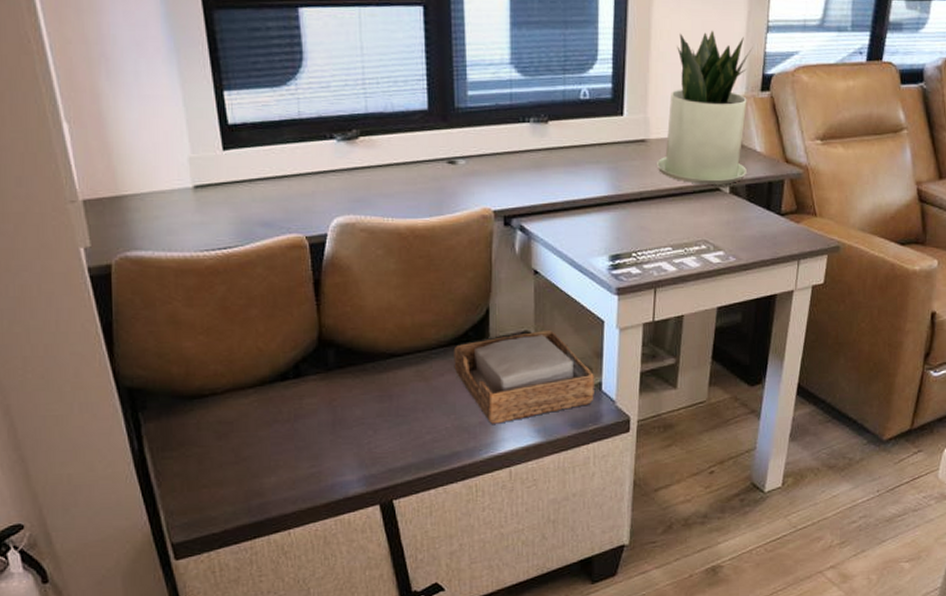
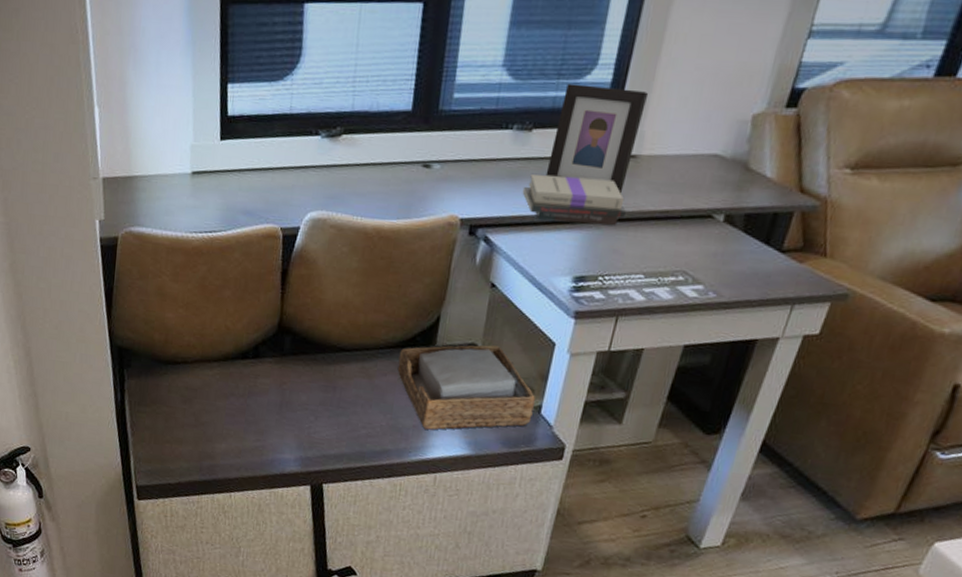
books: none [548,162,645,205] -> present [522,174,626,225]
picture frame: none [567,78,647,175] -> present [545,83,649,194]
planter: present [656,30,753,185] -> none [643,34,787,212]

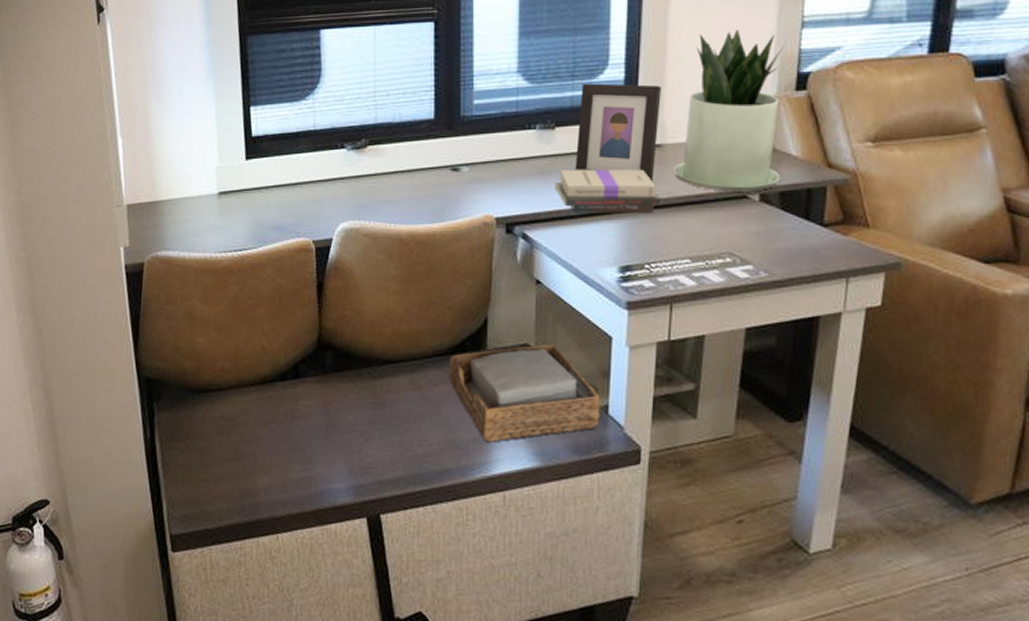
planter: none [643,34,787,212] -> present [672,29,786,192]

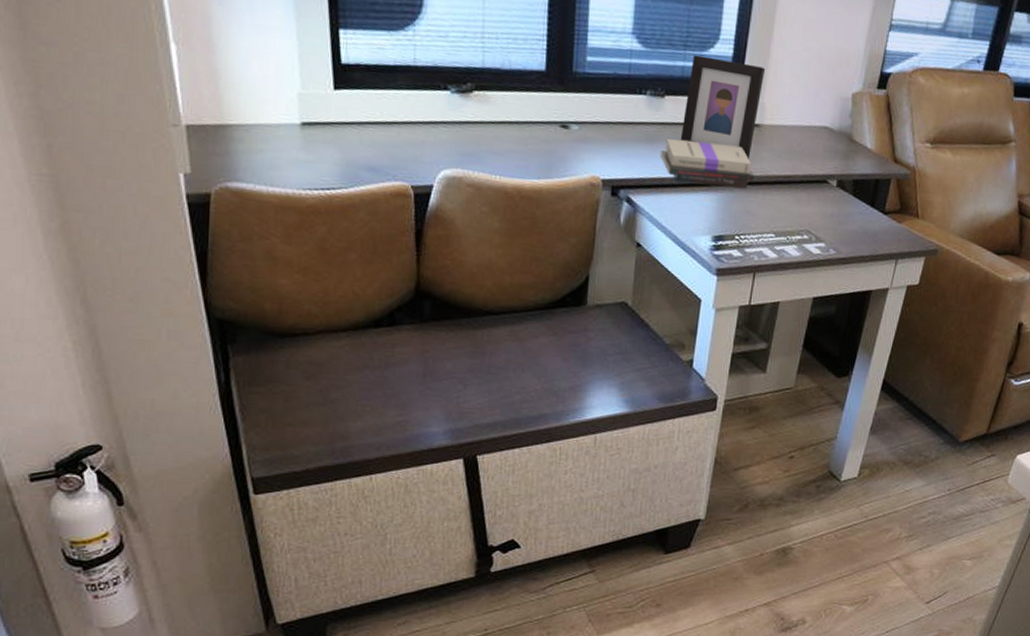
napkin holder: present [449,343,600,442] -> none [549,302,686,391]
planter: present [672,29,786,192] -> none [767,21,874,178]

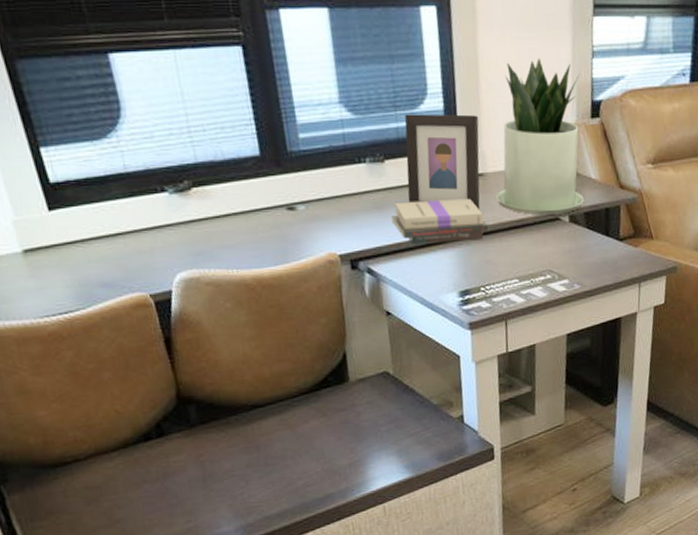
planter: none [767,21,874,178] -> present [495,58,584,215]

